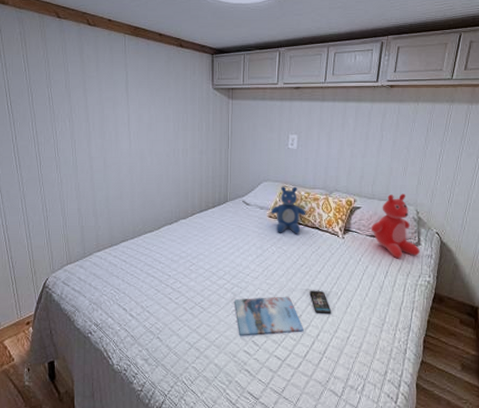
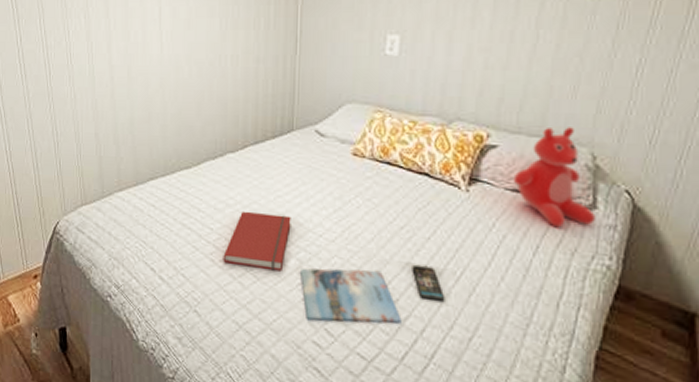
book: none [178,261,227,303] -> present [223,211,291,272]
stuffed animal: present [270,186,306,234] -> none [355,110,410,182]

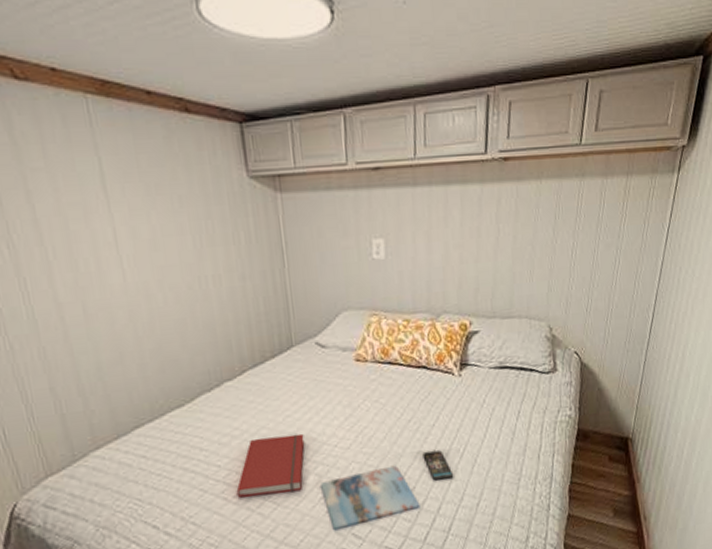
teddy bear: present [513,127,596,228] -> none [494,306,557,393]

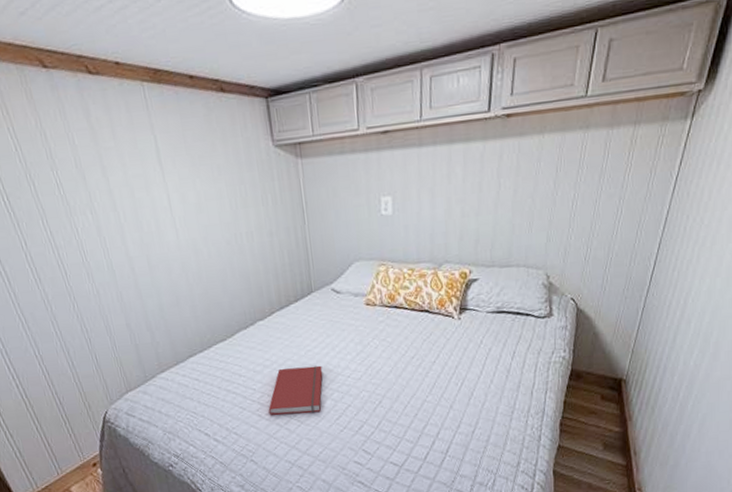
magazine: present [321,465,420,530] -> none [336,395,421,445]
smartphone: present [422,450,454,481] -> none [424,384,452,410]

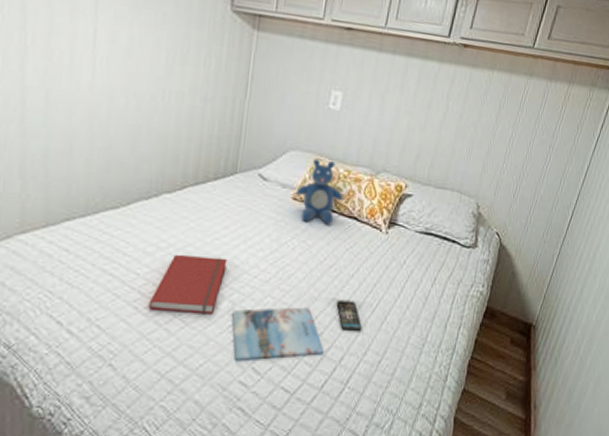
magazine: none [336,395,421,445] -> present [232,307,324,360]
stuffed animal: none [367,263,412,323] -> present [295,159,344,225]
smartphone: none [424,384,452,410] -> present [336,301,363,331]

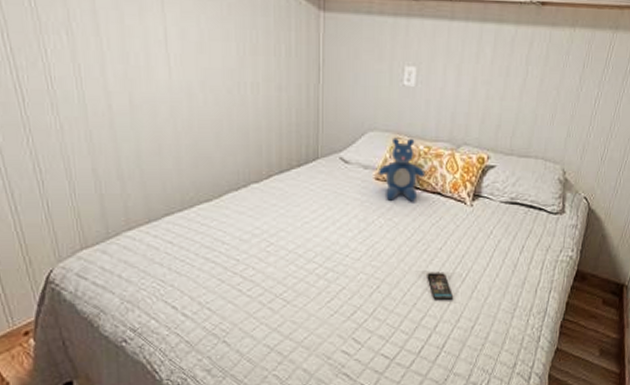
book: present [148,254,227,315] -> none [251,239,319,293]
magazine: present [232,307,324,360] -> none [329,281,419,332]

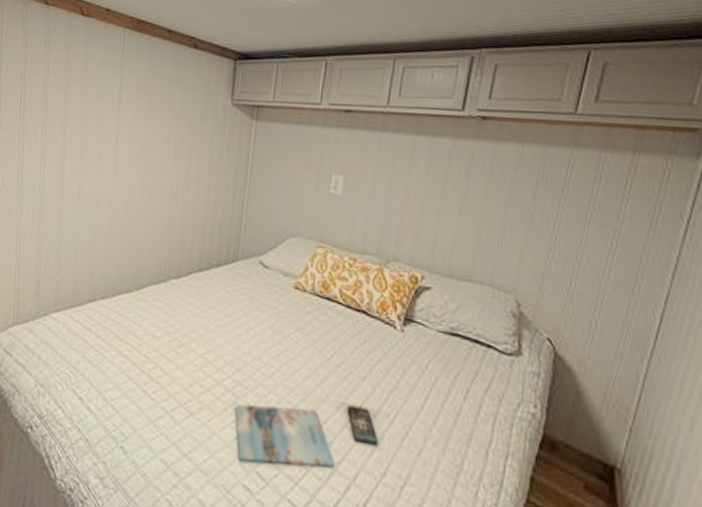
magazine: none [329,281,419,332] -> present [235,404,335,467]
stuffed animal: present [377,137,426,202] -> none [297,246,350,318]

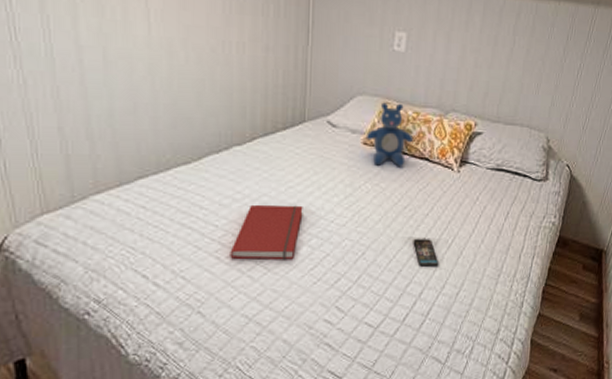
book: none [156,339,230,407] -> present [230,204,303,260]
magazine: present [235,404,335,467] -> none [312,247,404,300]
stuffed animal: none [297,246,350,318] -> present [365,102,414,167]

